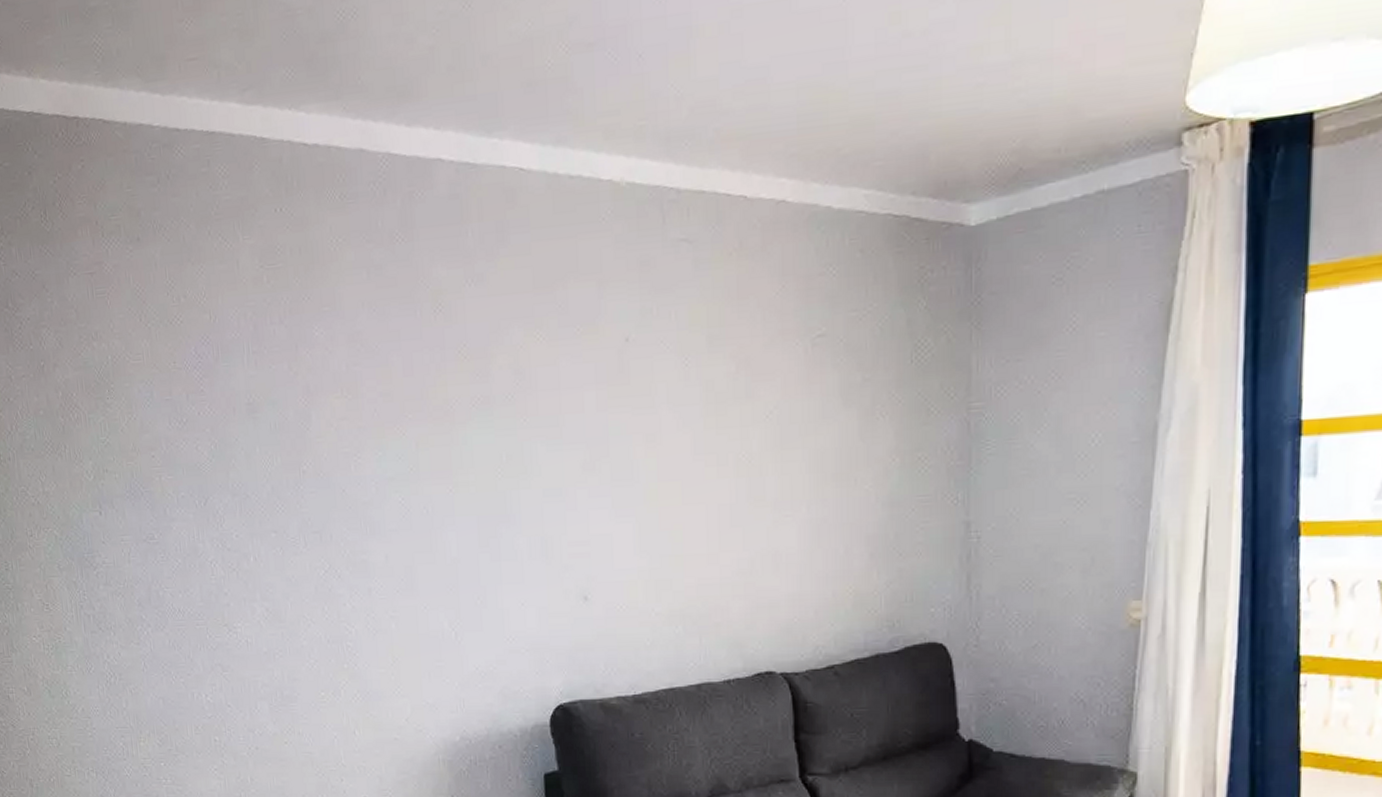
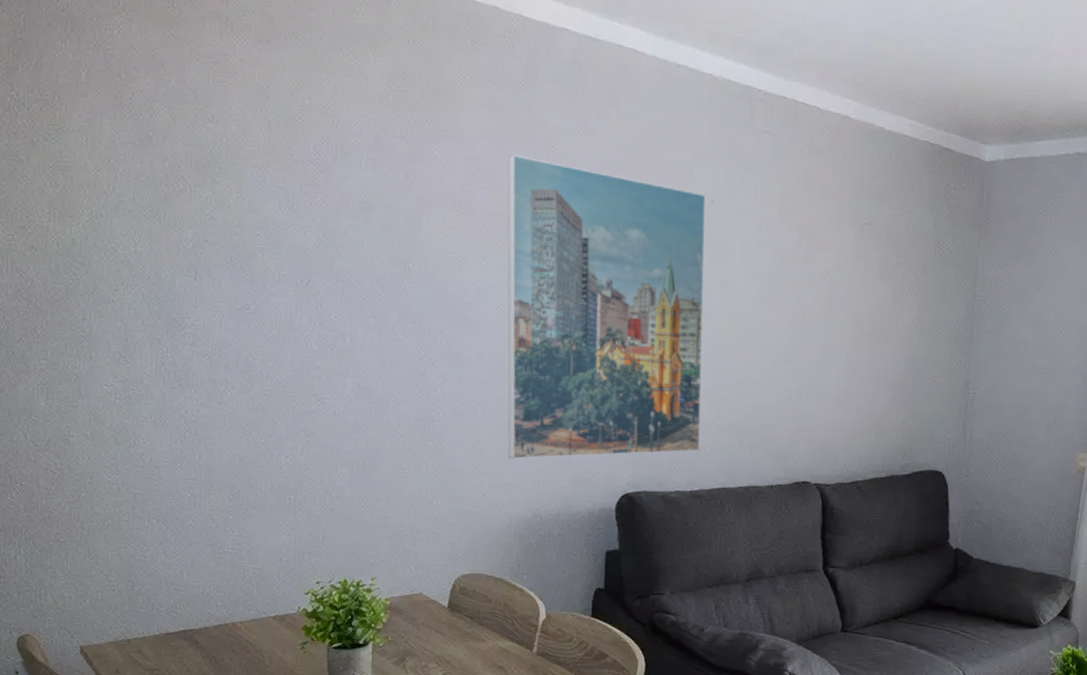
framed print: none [393,320,640,677] -> present [507,154,706,460]

